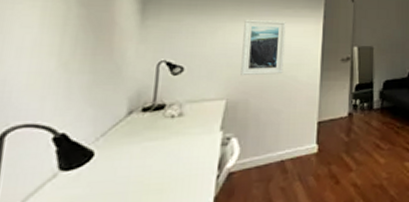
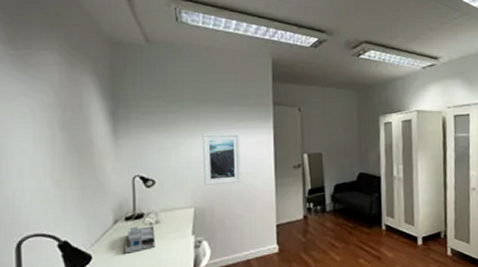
desk organizer: none [137,119,177,150] -> present [125,226,156,254]

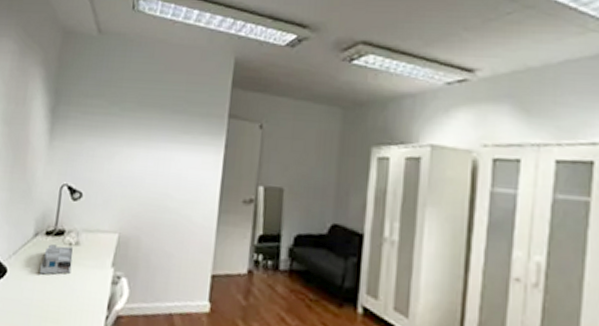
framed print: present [203,133,241,186] -> none [134,145,183,212]

